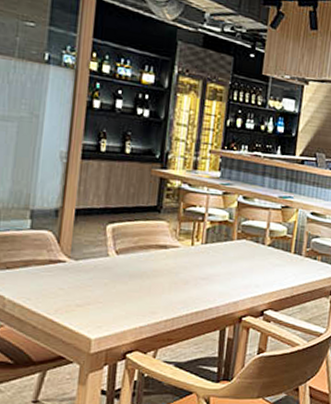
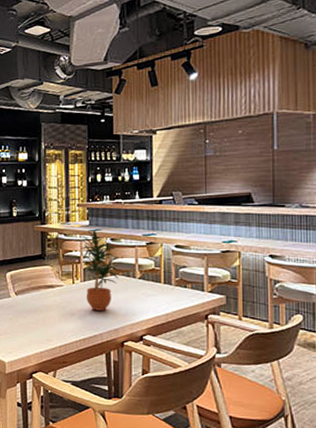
potted plant: none [201,183,246,280] -> present [75,230,118,311]

